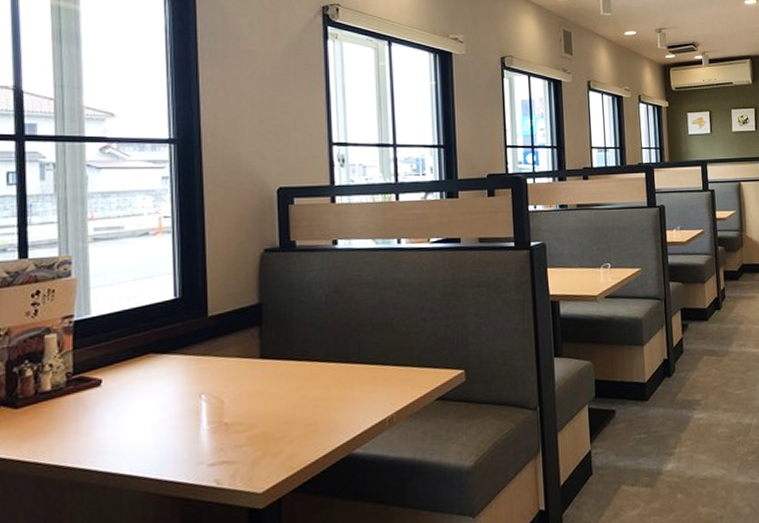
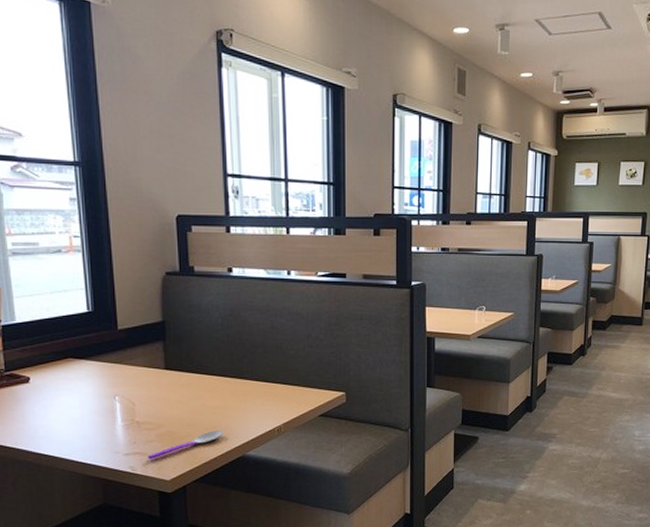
spoon: none [236,426,327,469] -> present [148,430,224,459]

